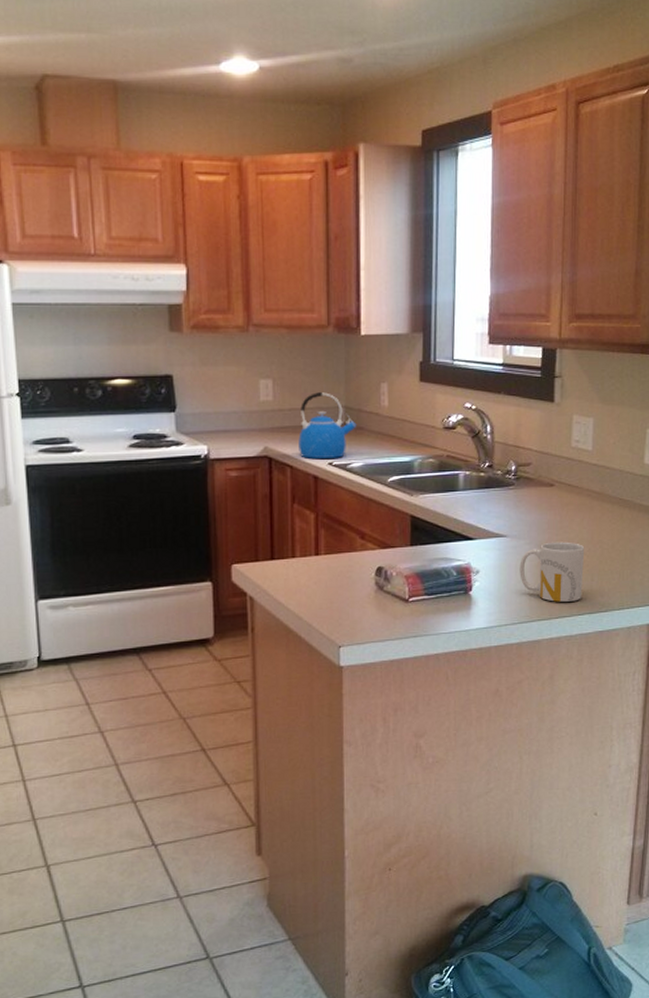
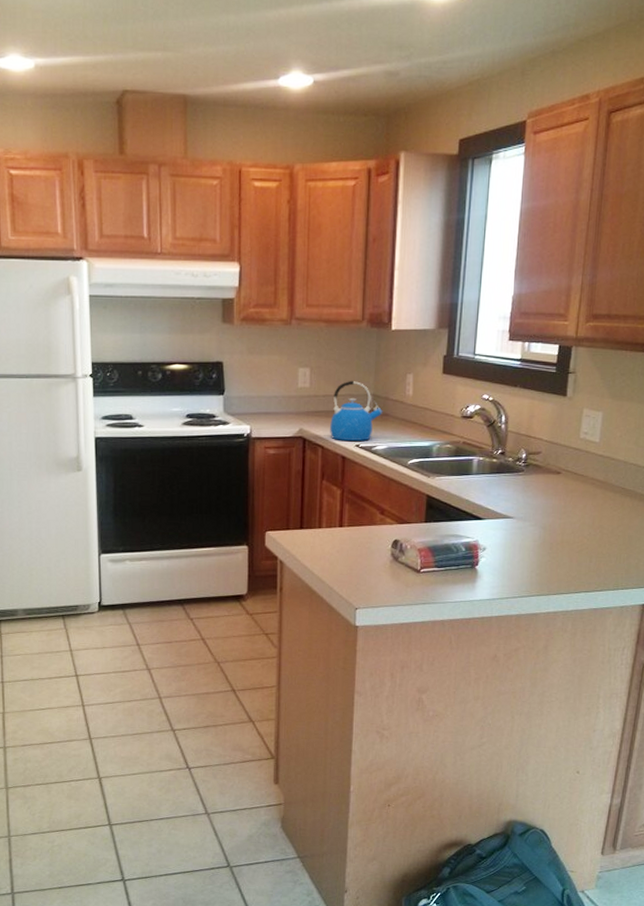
mug: present [519,541,585,602] -> none [523,525,586,580]

